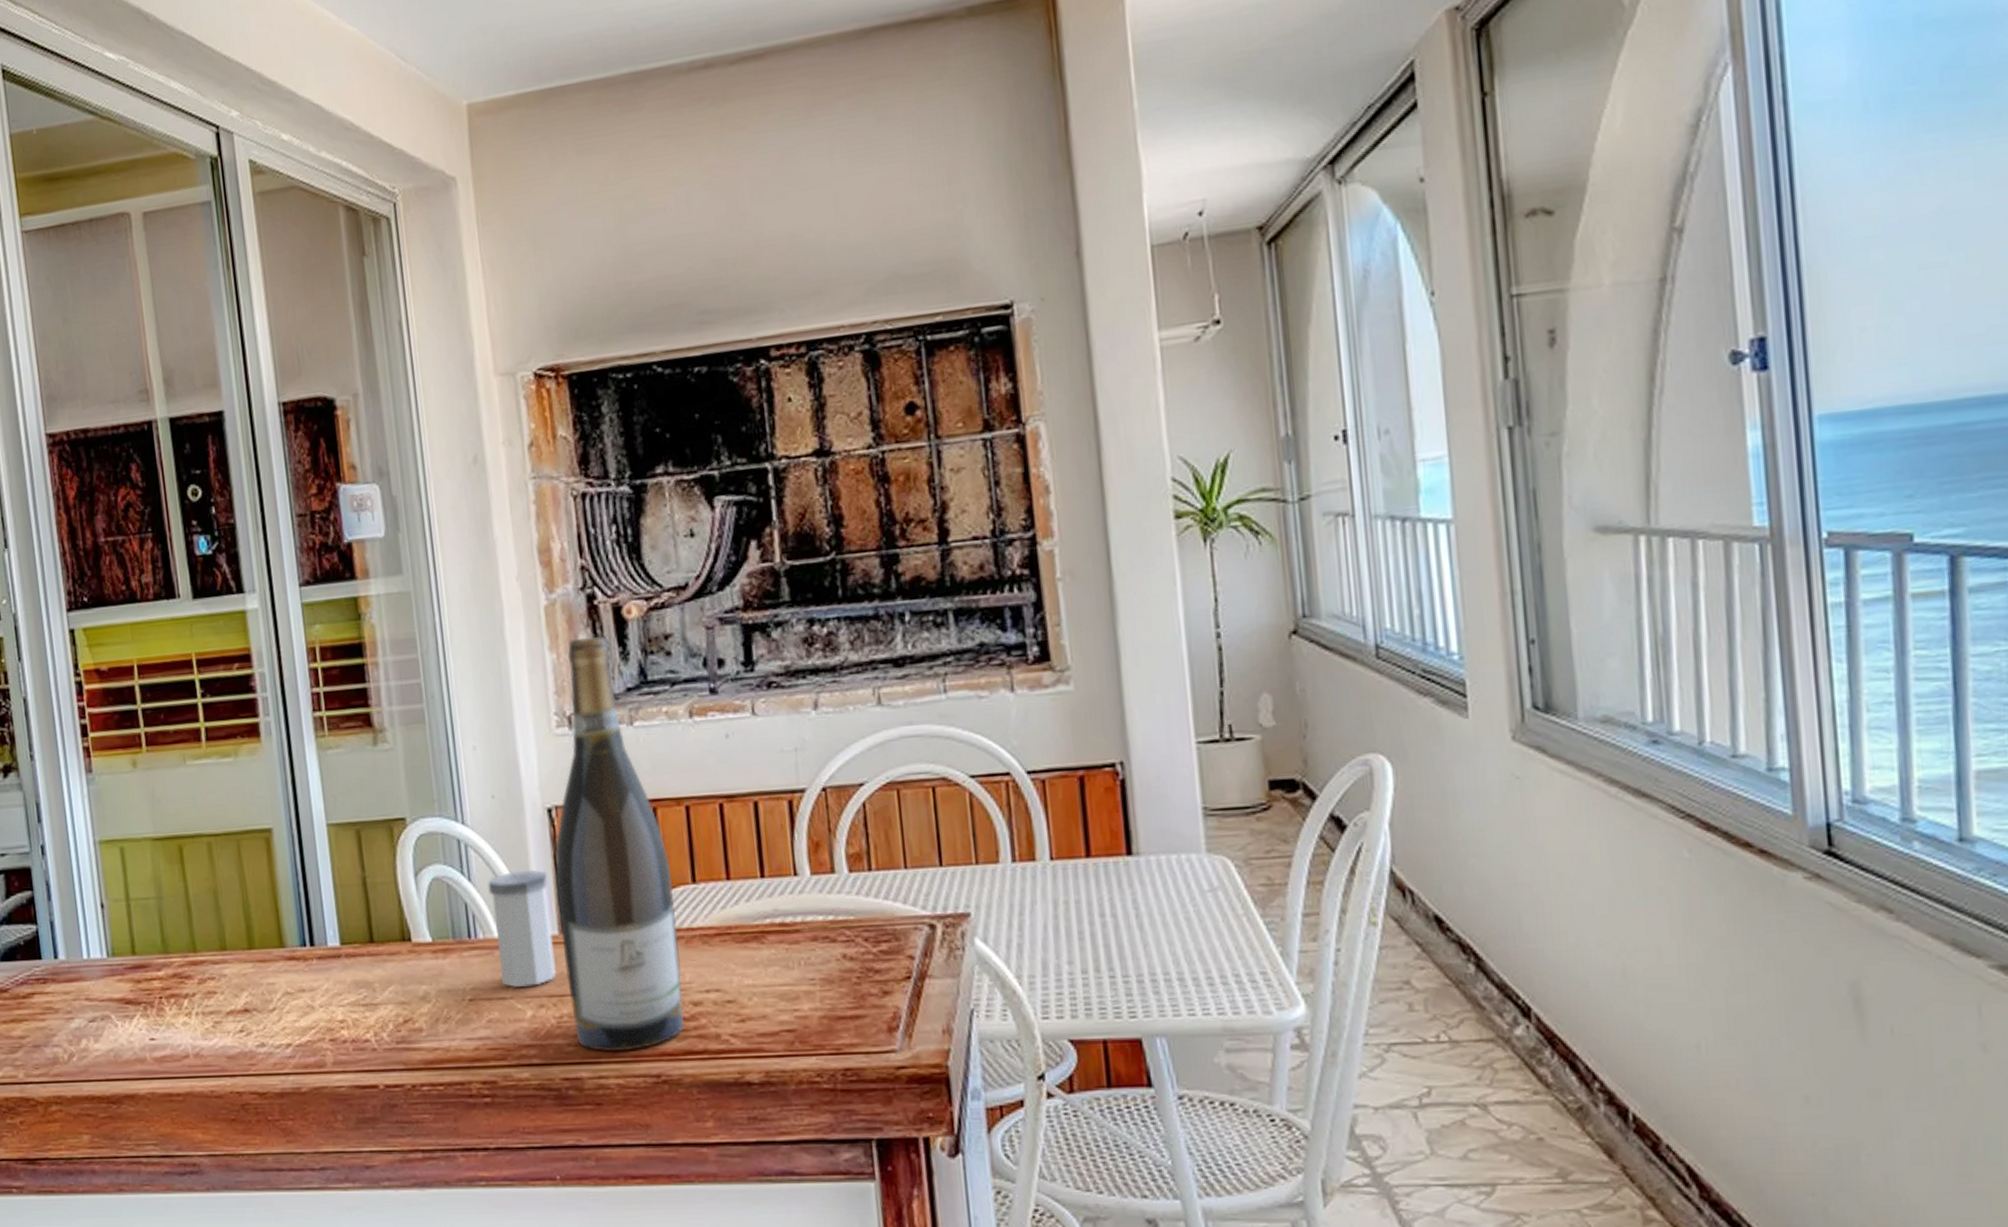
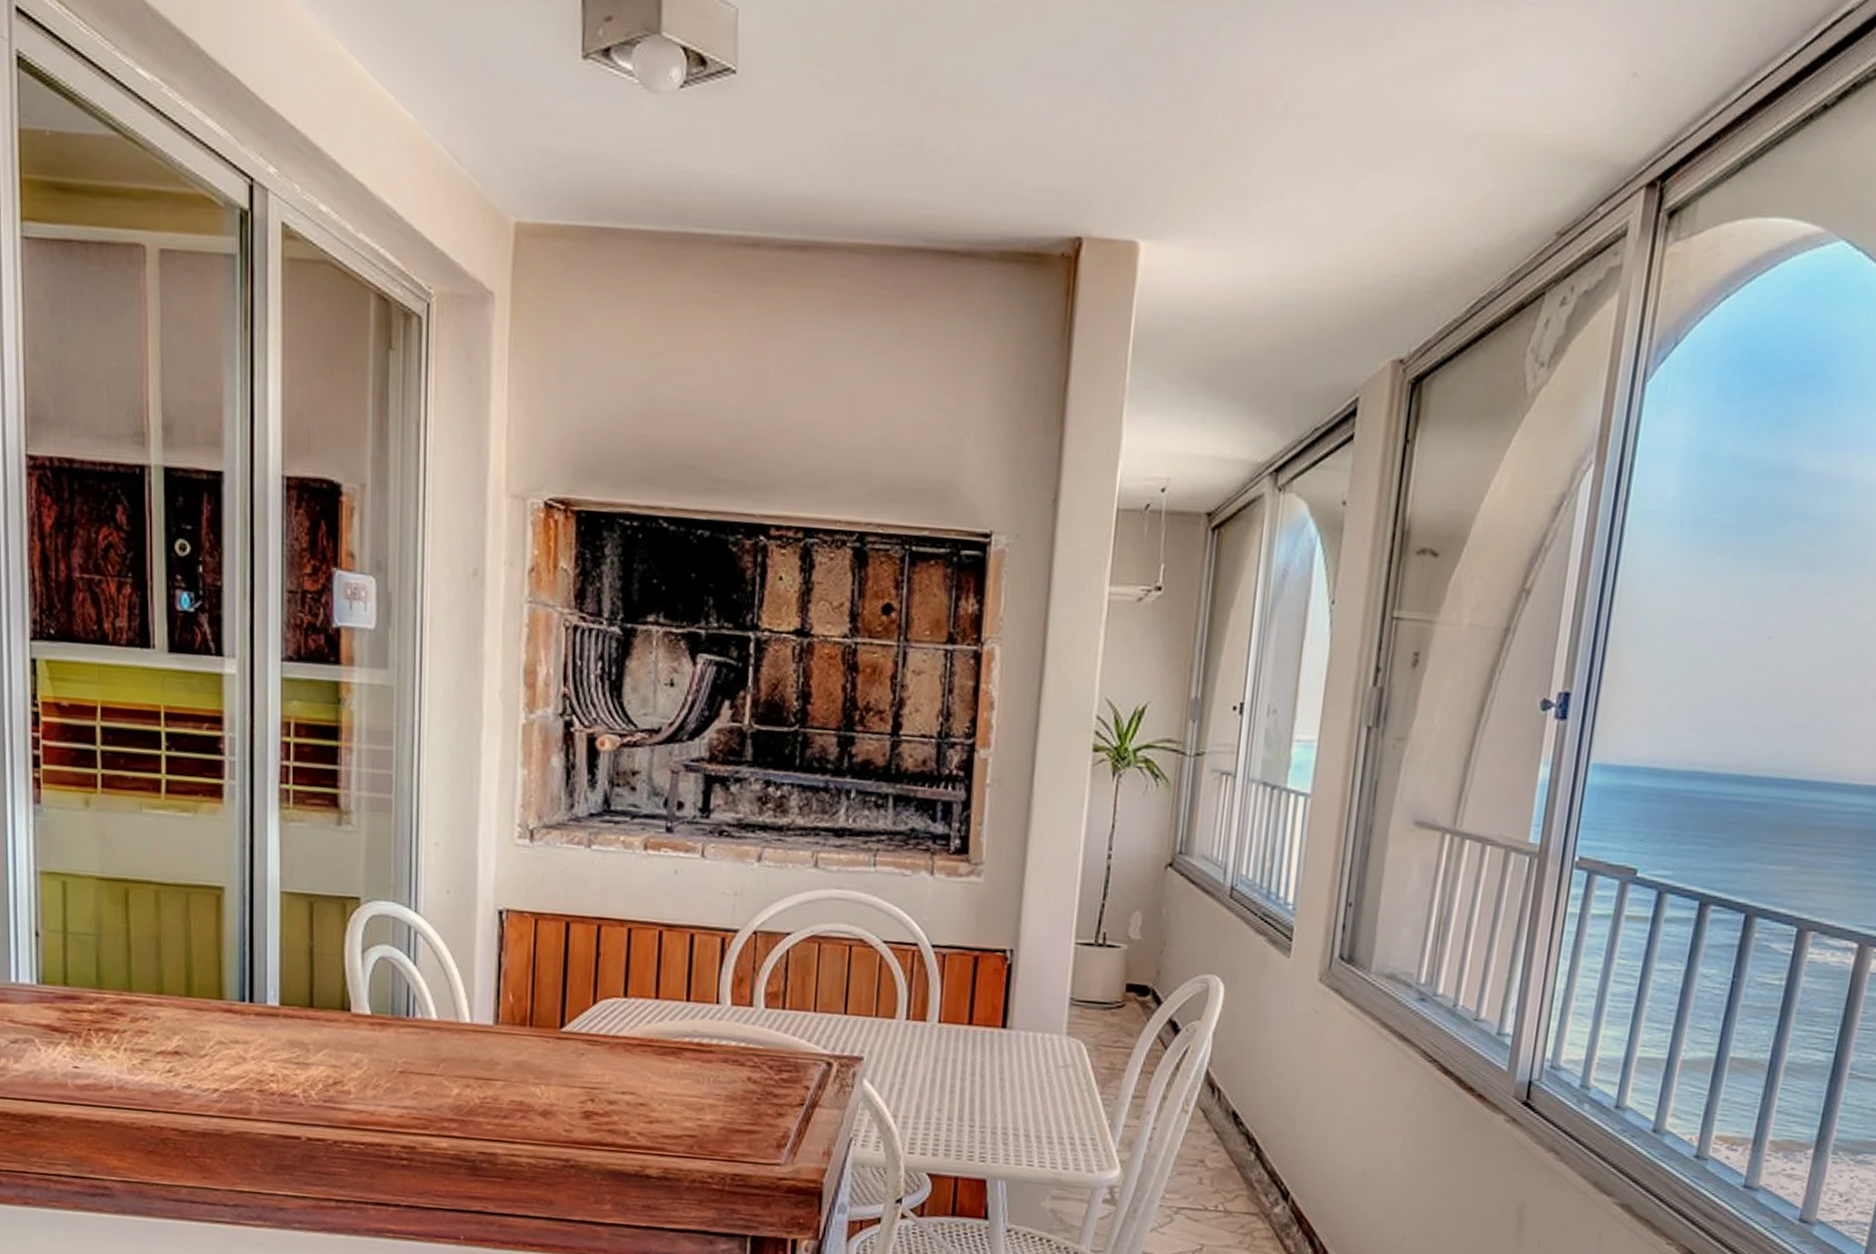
salt shaker: present [488,870,556,987] -> none [432,962,491,1067]
wine bottle: present [555,637,684,1052] -> none [495,760,606,1136]

